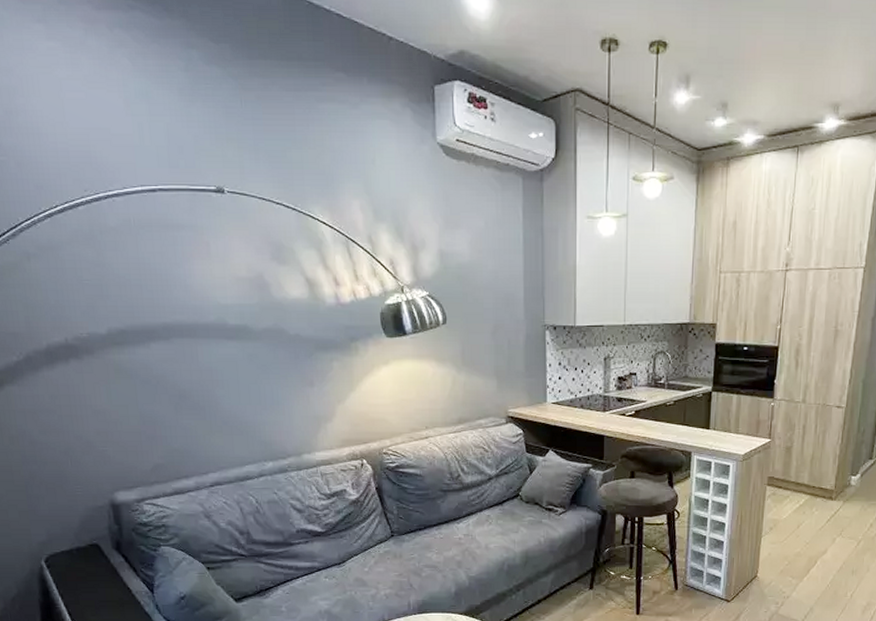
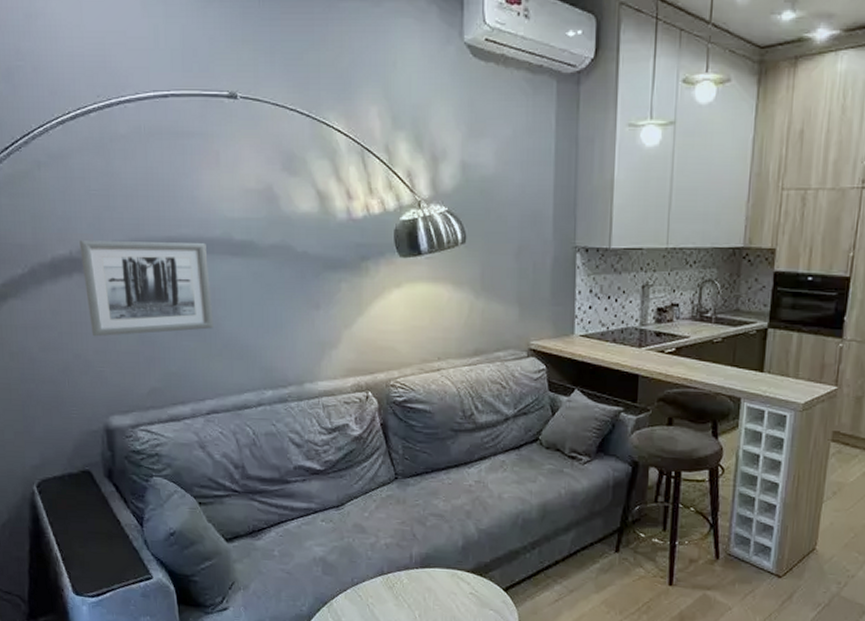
wall art: none [74,328,213,419] -> present [79,240,214,337]

